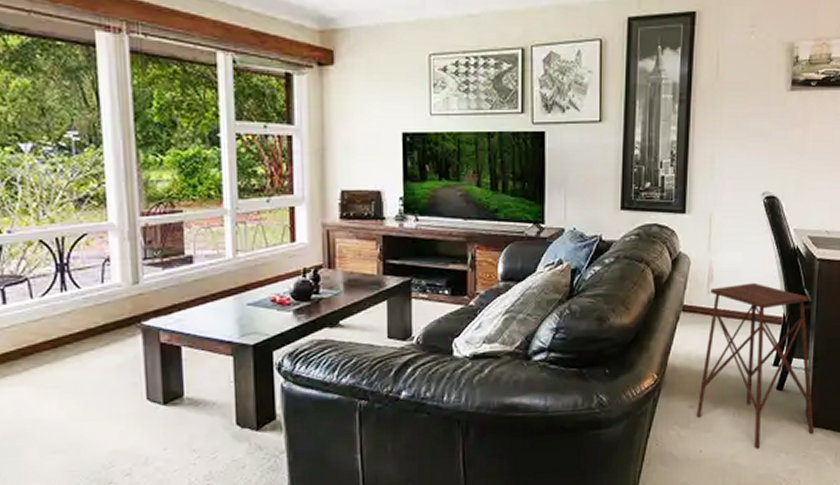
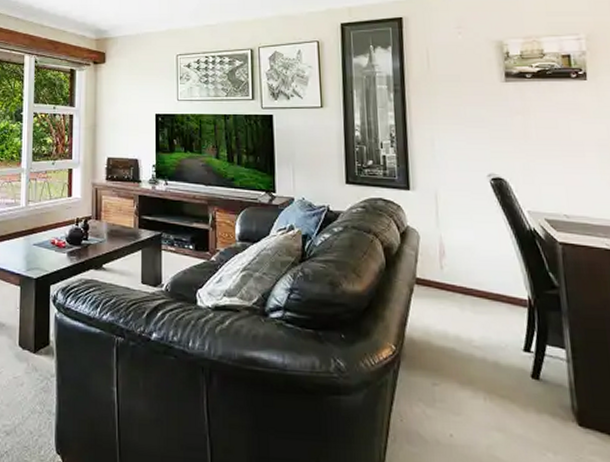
side table: present [696,282,815,449] -> none [441,261,586,443]

